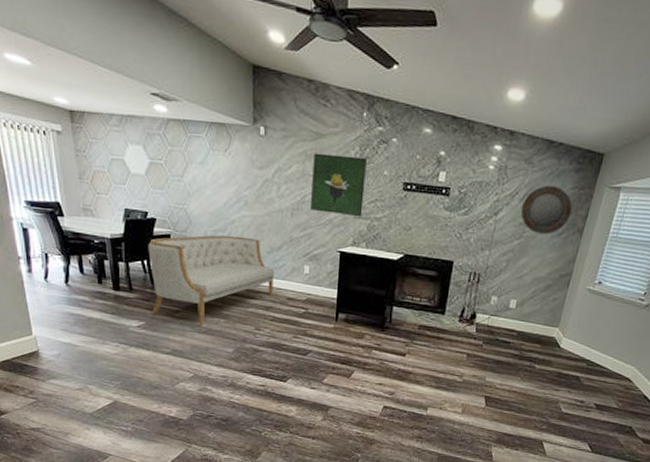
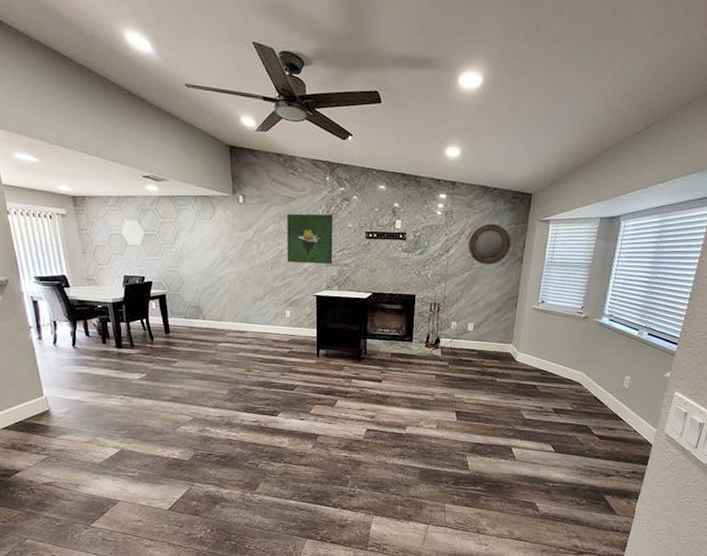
sofa: present [148,235,274,326] -> none [146,290,260,372]

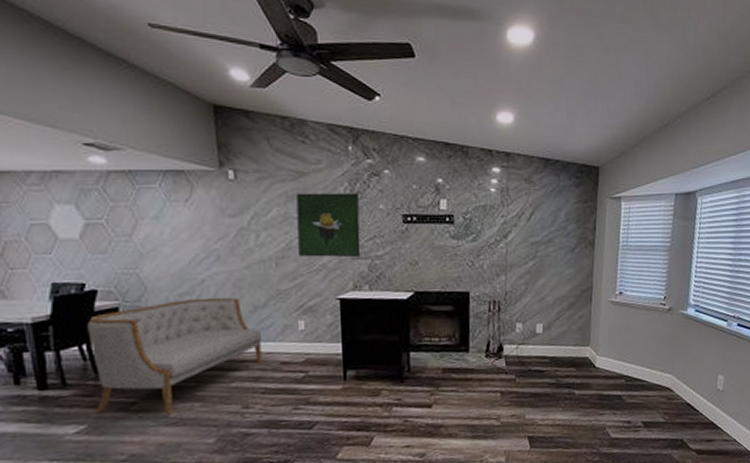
sofa: none [146,290,260,372] -> present [87,297,262,416]
home mirror: present [468,223,511,265] -> none [529,202,580,252]

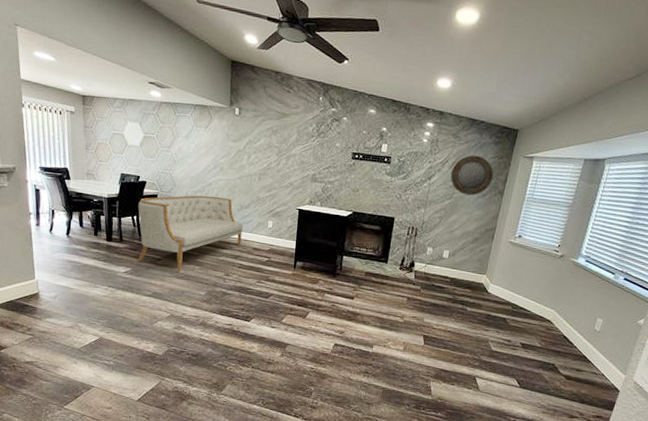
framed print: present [296,193,361,258] -> none [275,129,322,181]
home mirror: none [529,202,580,252] -> present [450,155,494,196]

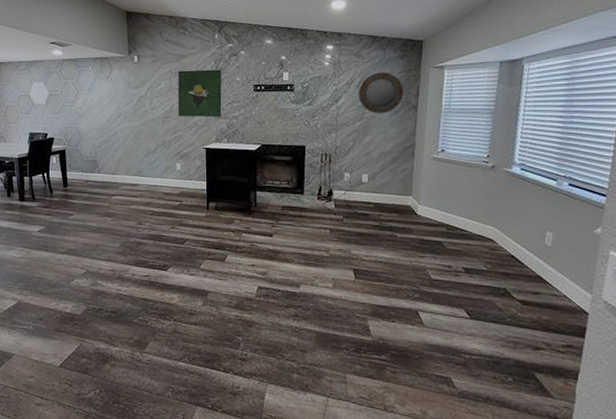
sofa: present [138,195,243,272] -> none [47,145,151,225]
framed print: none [275,129,322,181] -> present [178,69,222,118]

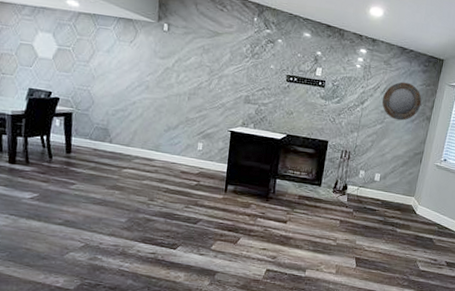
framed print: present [178,69,222,118] -> none [206,47,256,103]

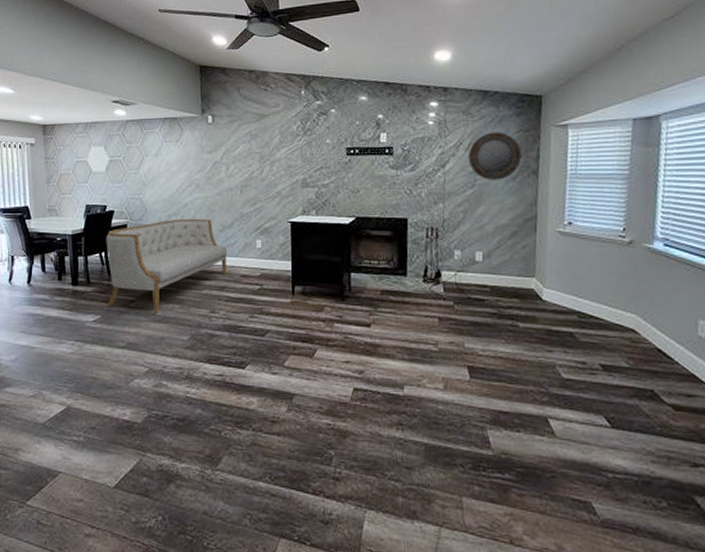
sofa: none [47,114,170,197] -> present [106,218,227,313]

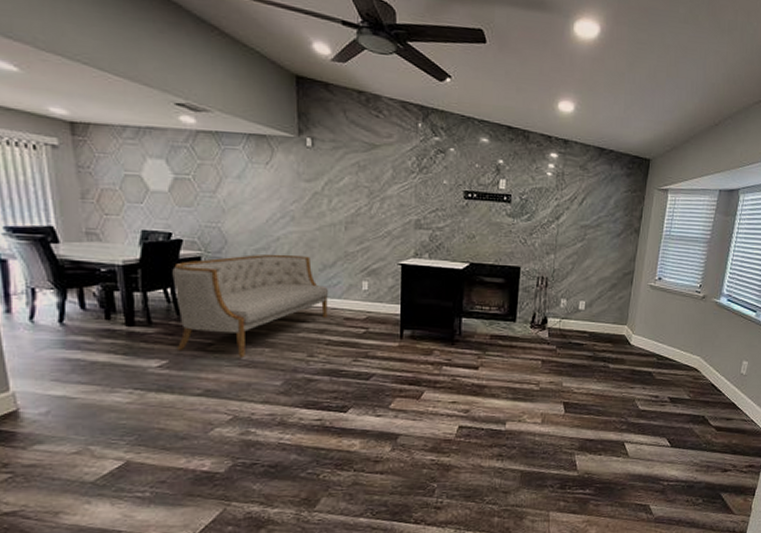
home mirror: present [468,131,522,181] -> none [580,189,628,236]

